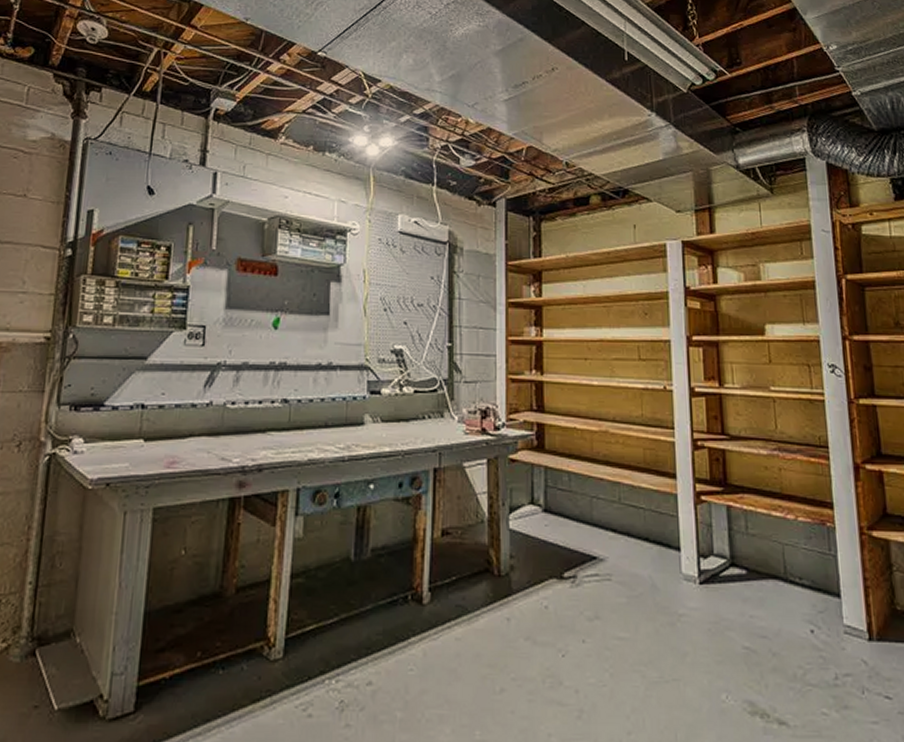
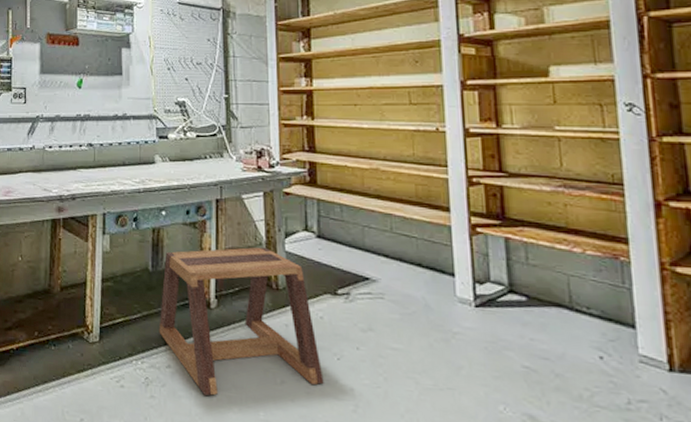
stool: none [359,525,547,716] -> present [159,247,324,396]

